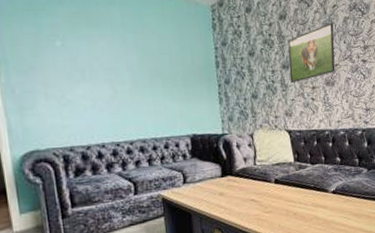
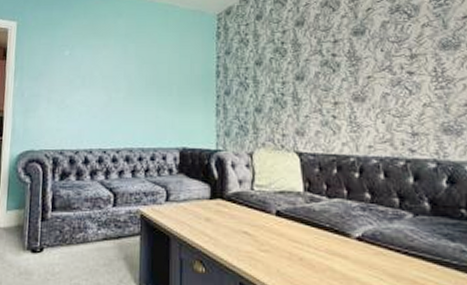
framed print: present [288,23,335,83] -> none [304,28,368,97]

